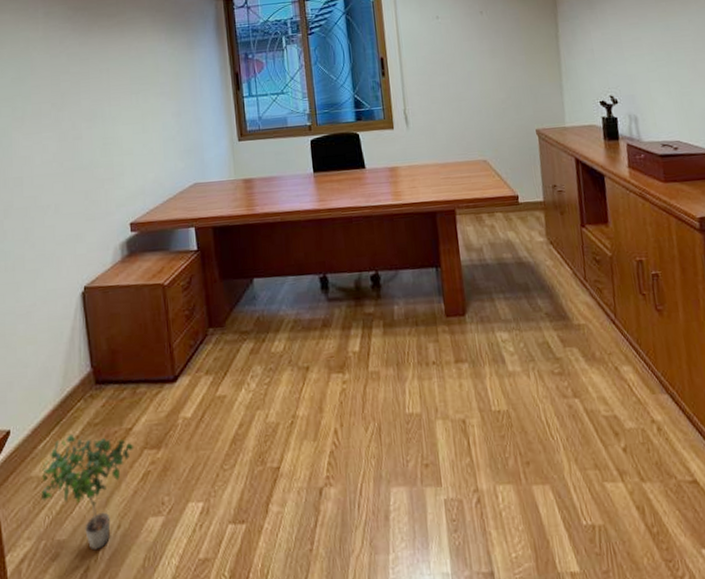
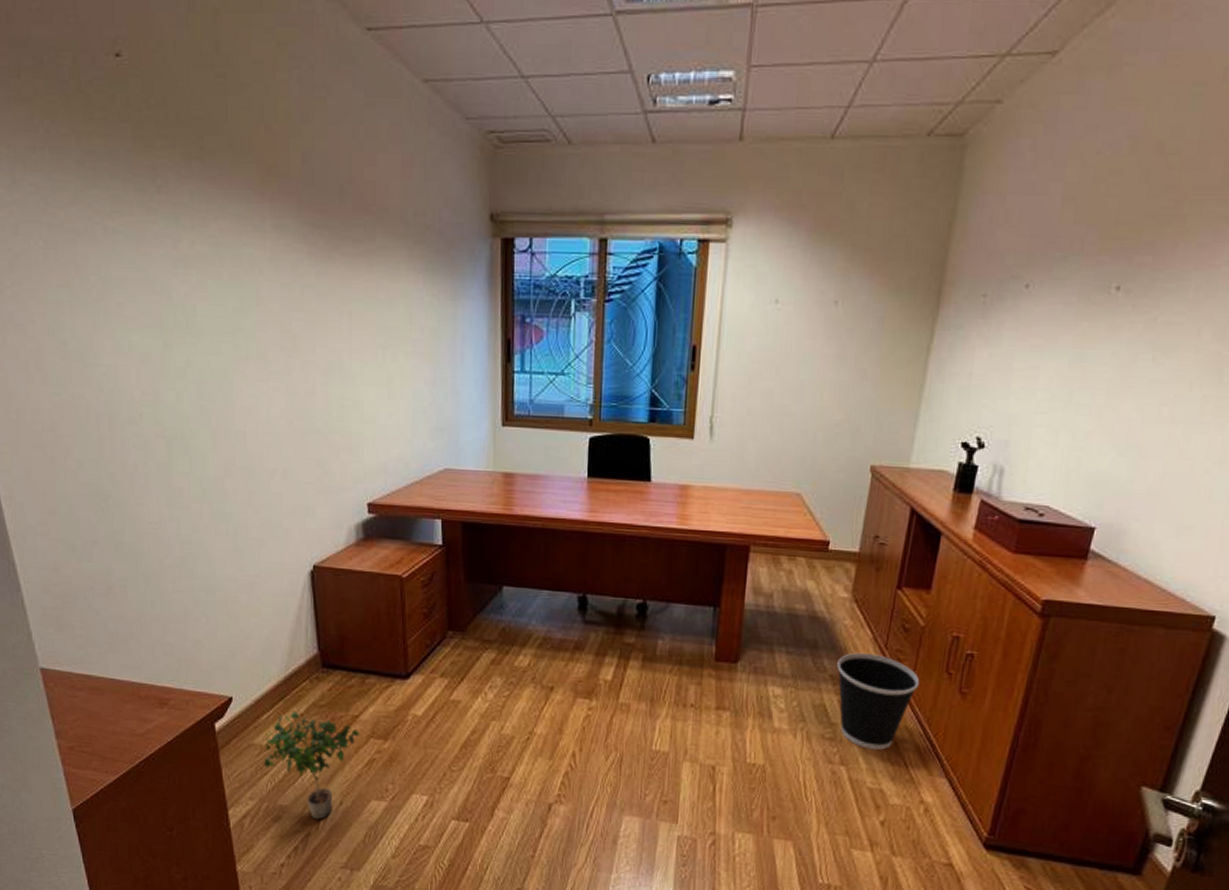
wastebasket: none [548,287,622,378] -> present [837,652,920,750]

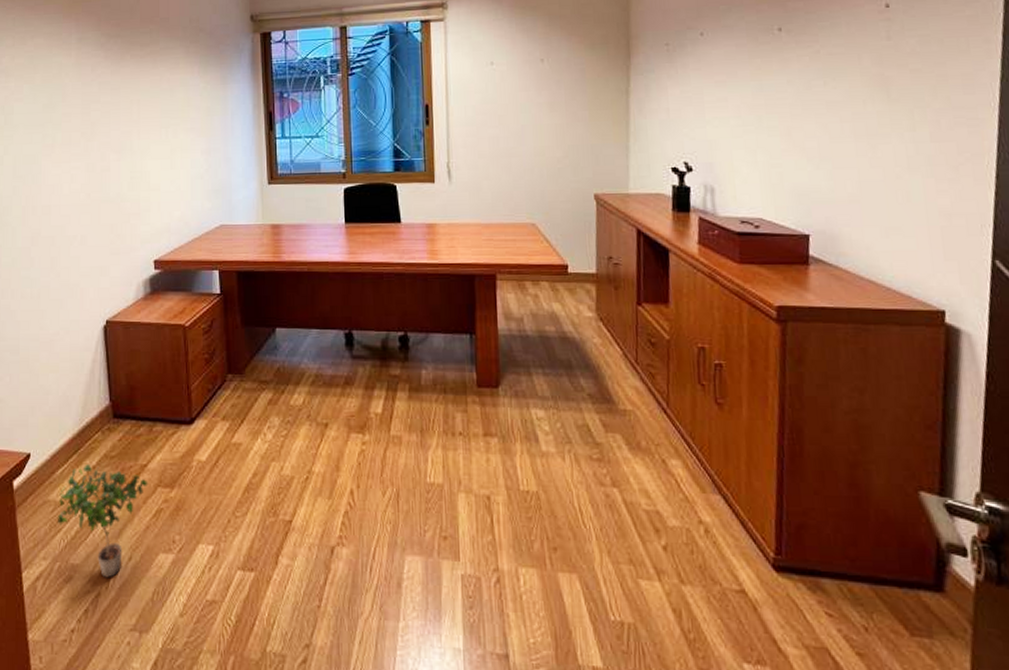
wastebasket: present [837,652,920,750] -> none [593,369,676,468]

